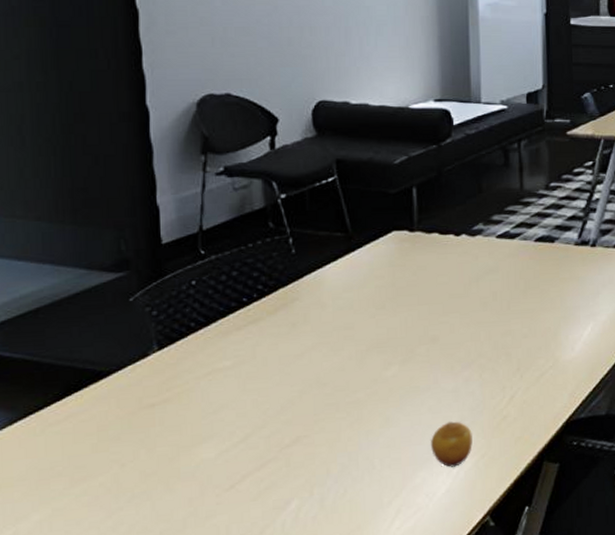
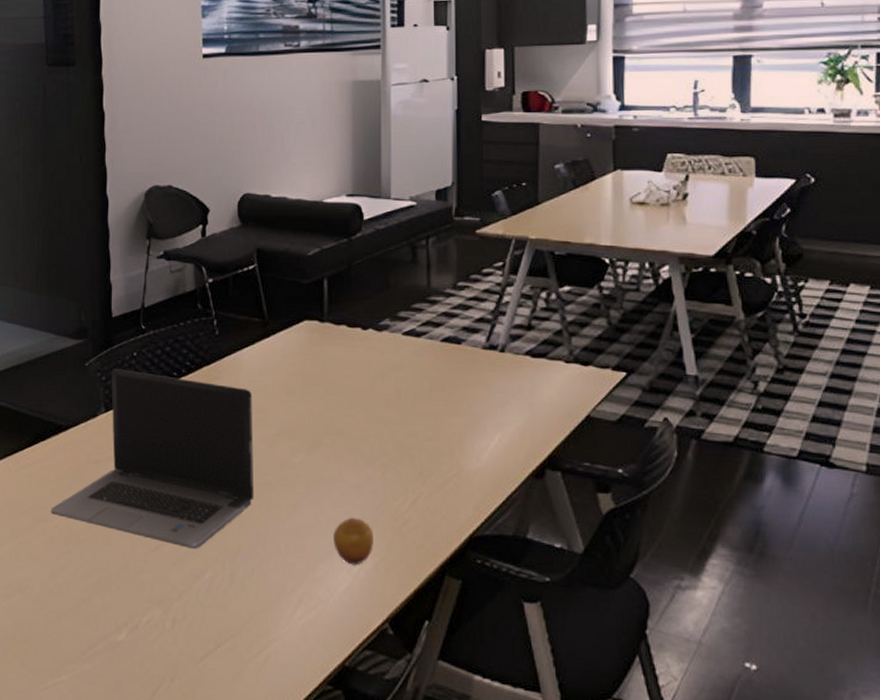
laptop computer: none [92,301,344,481] -> present [50,369,254,549]

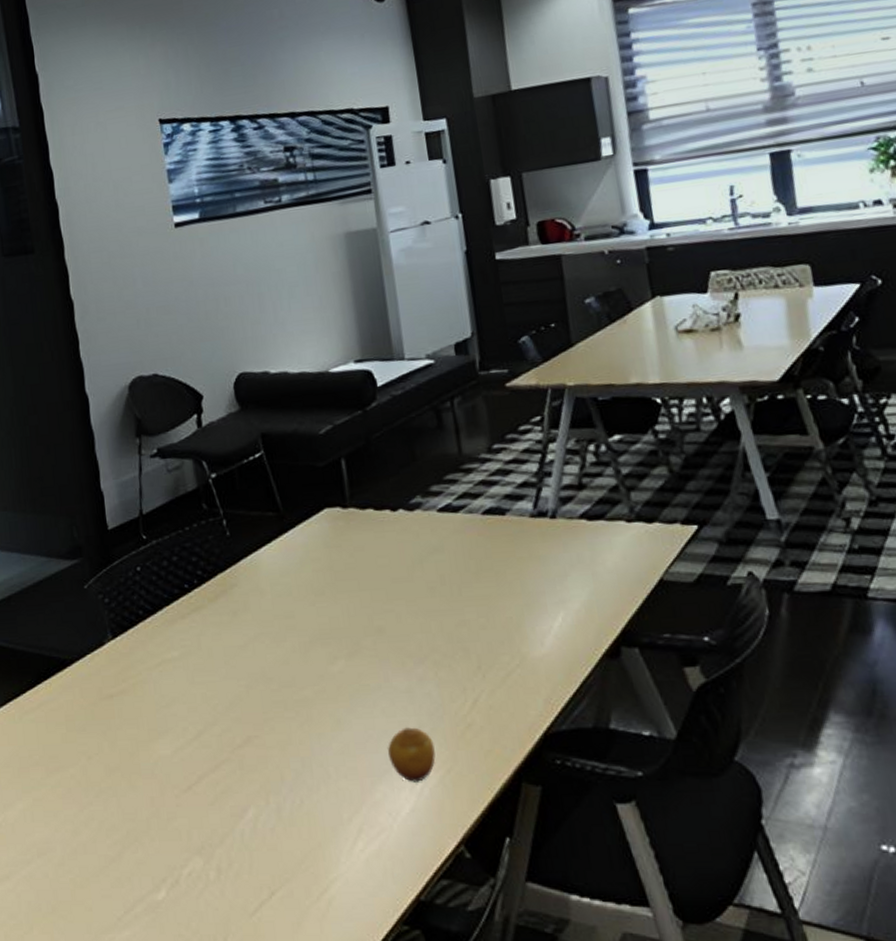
laptop computer: present [50,369,254,549] -> none [63,587,293,784]

